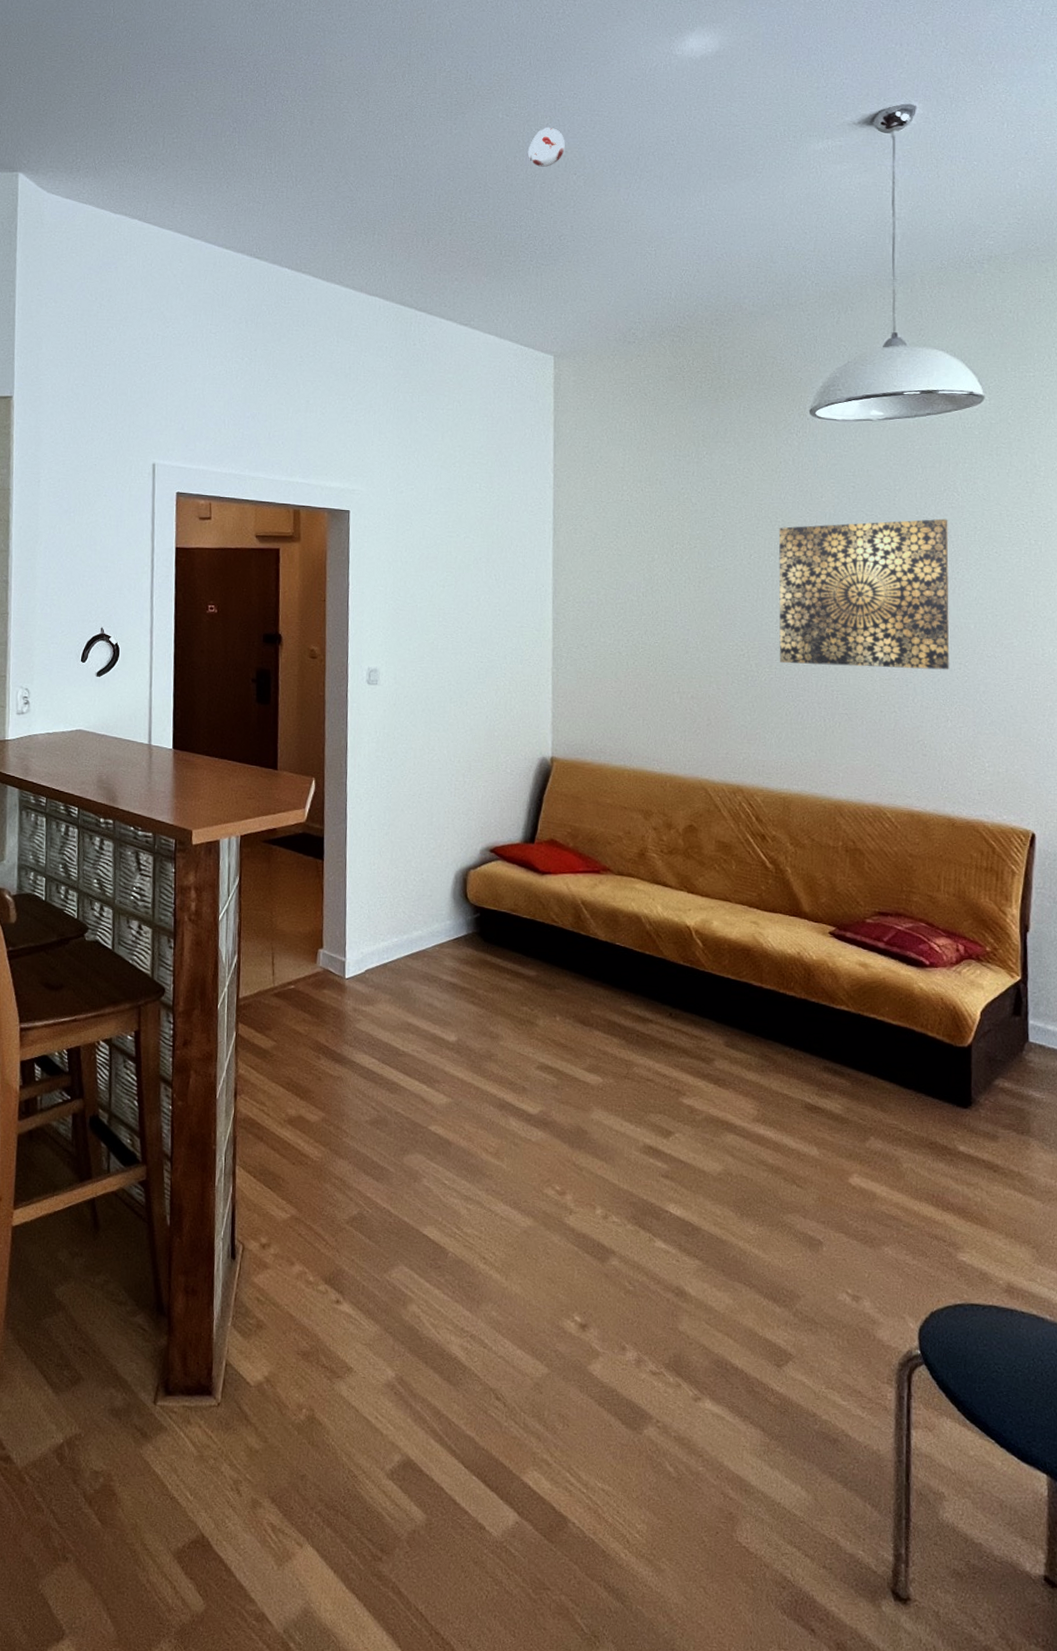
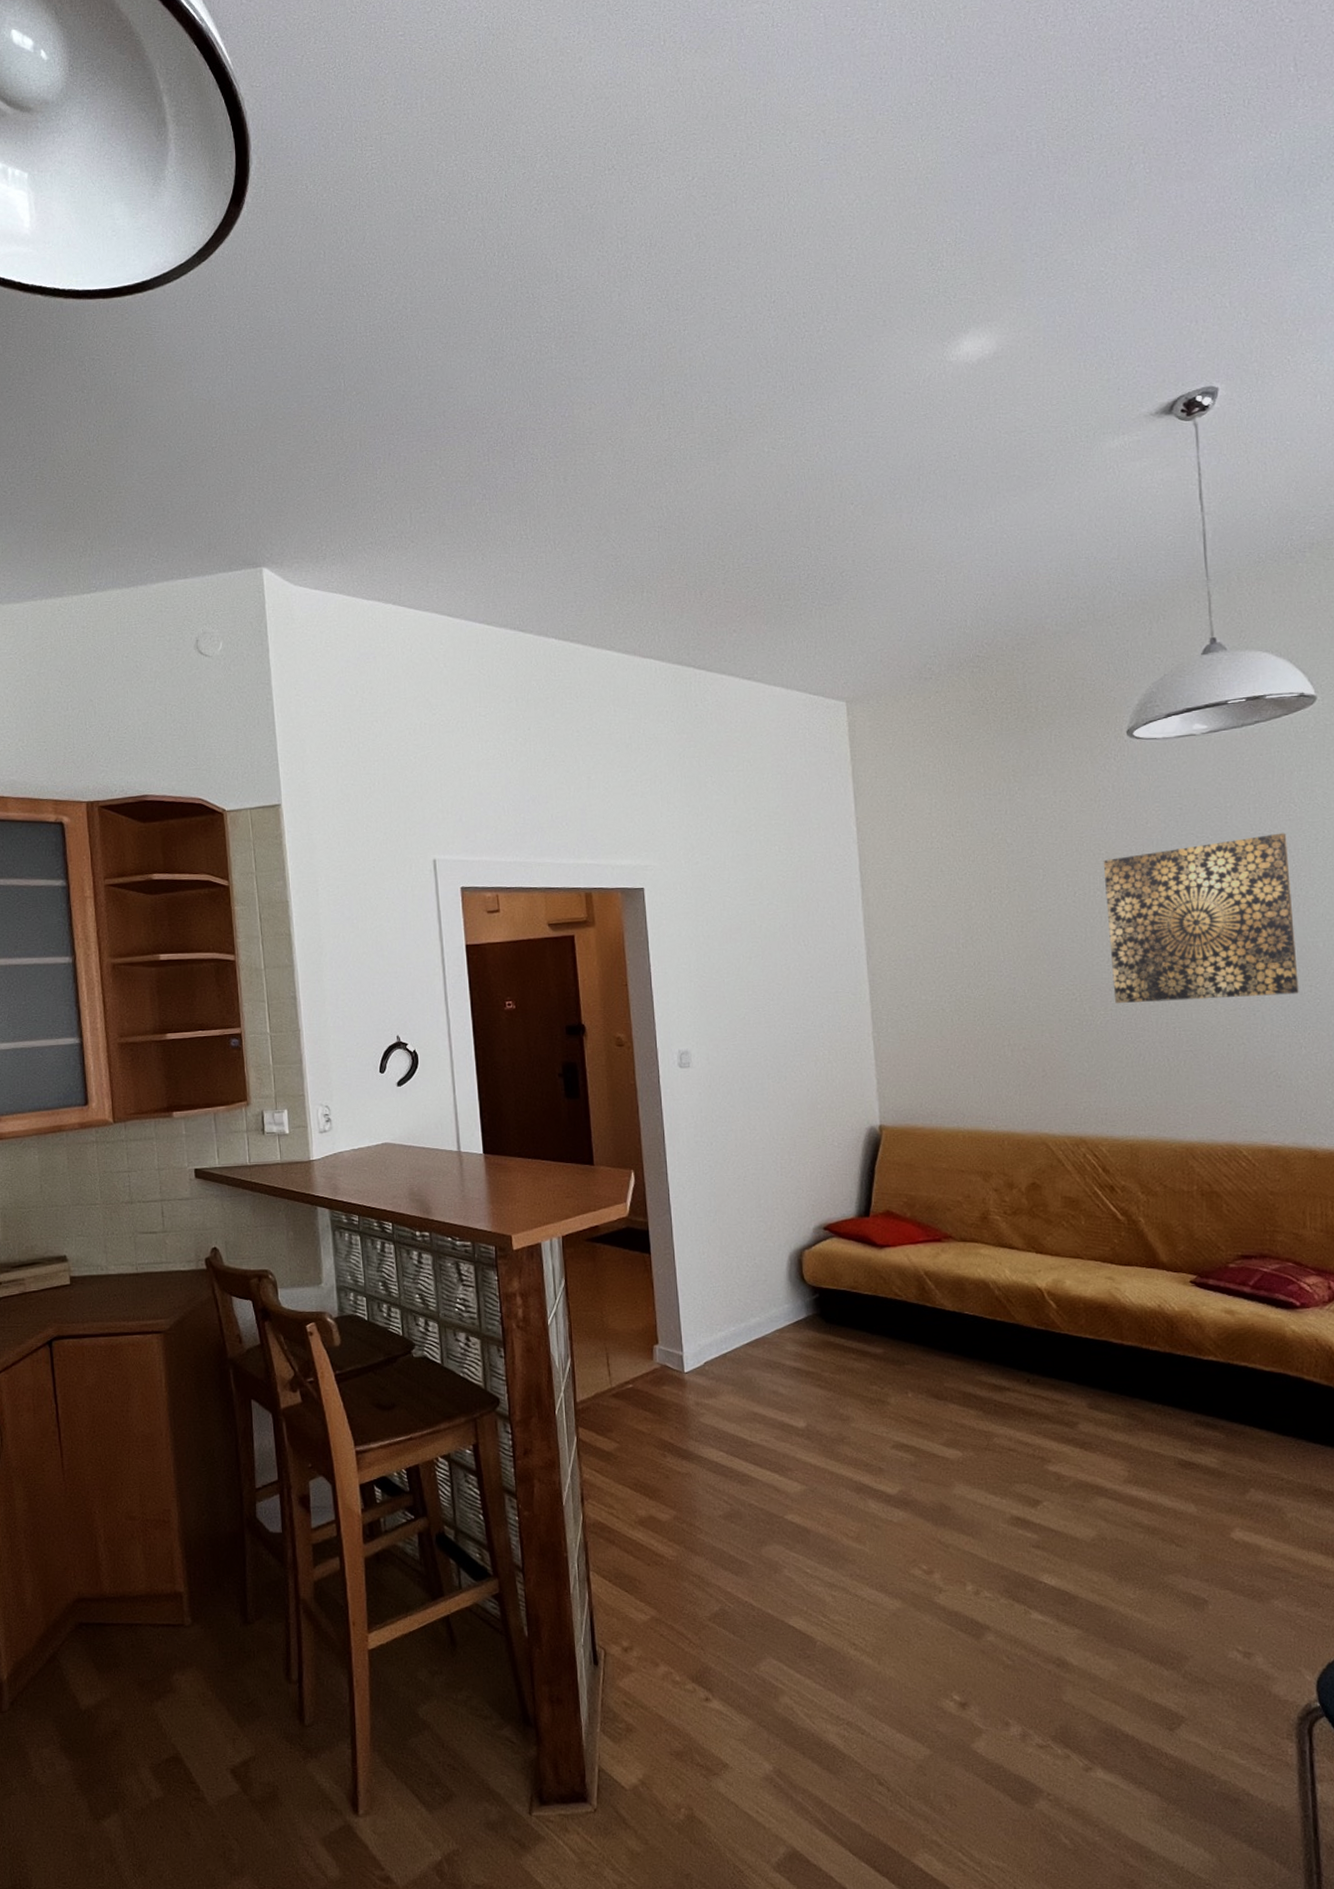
smoke detector: present [527,127,565,167] -> none [798,455,839,500]

